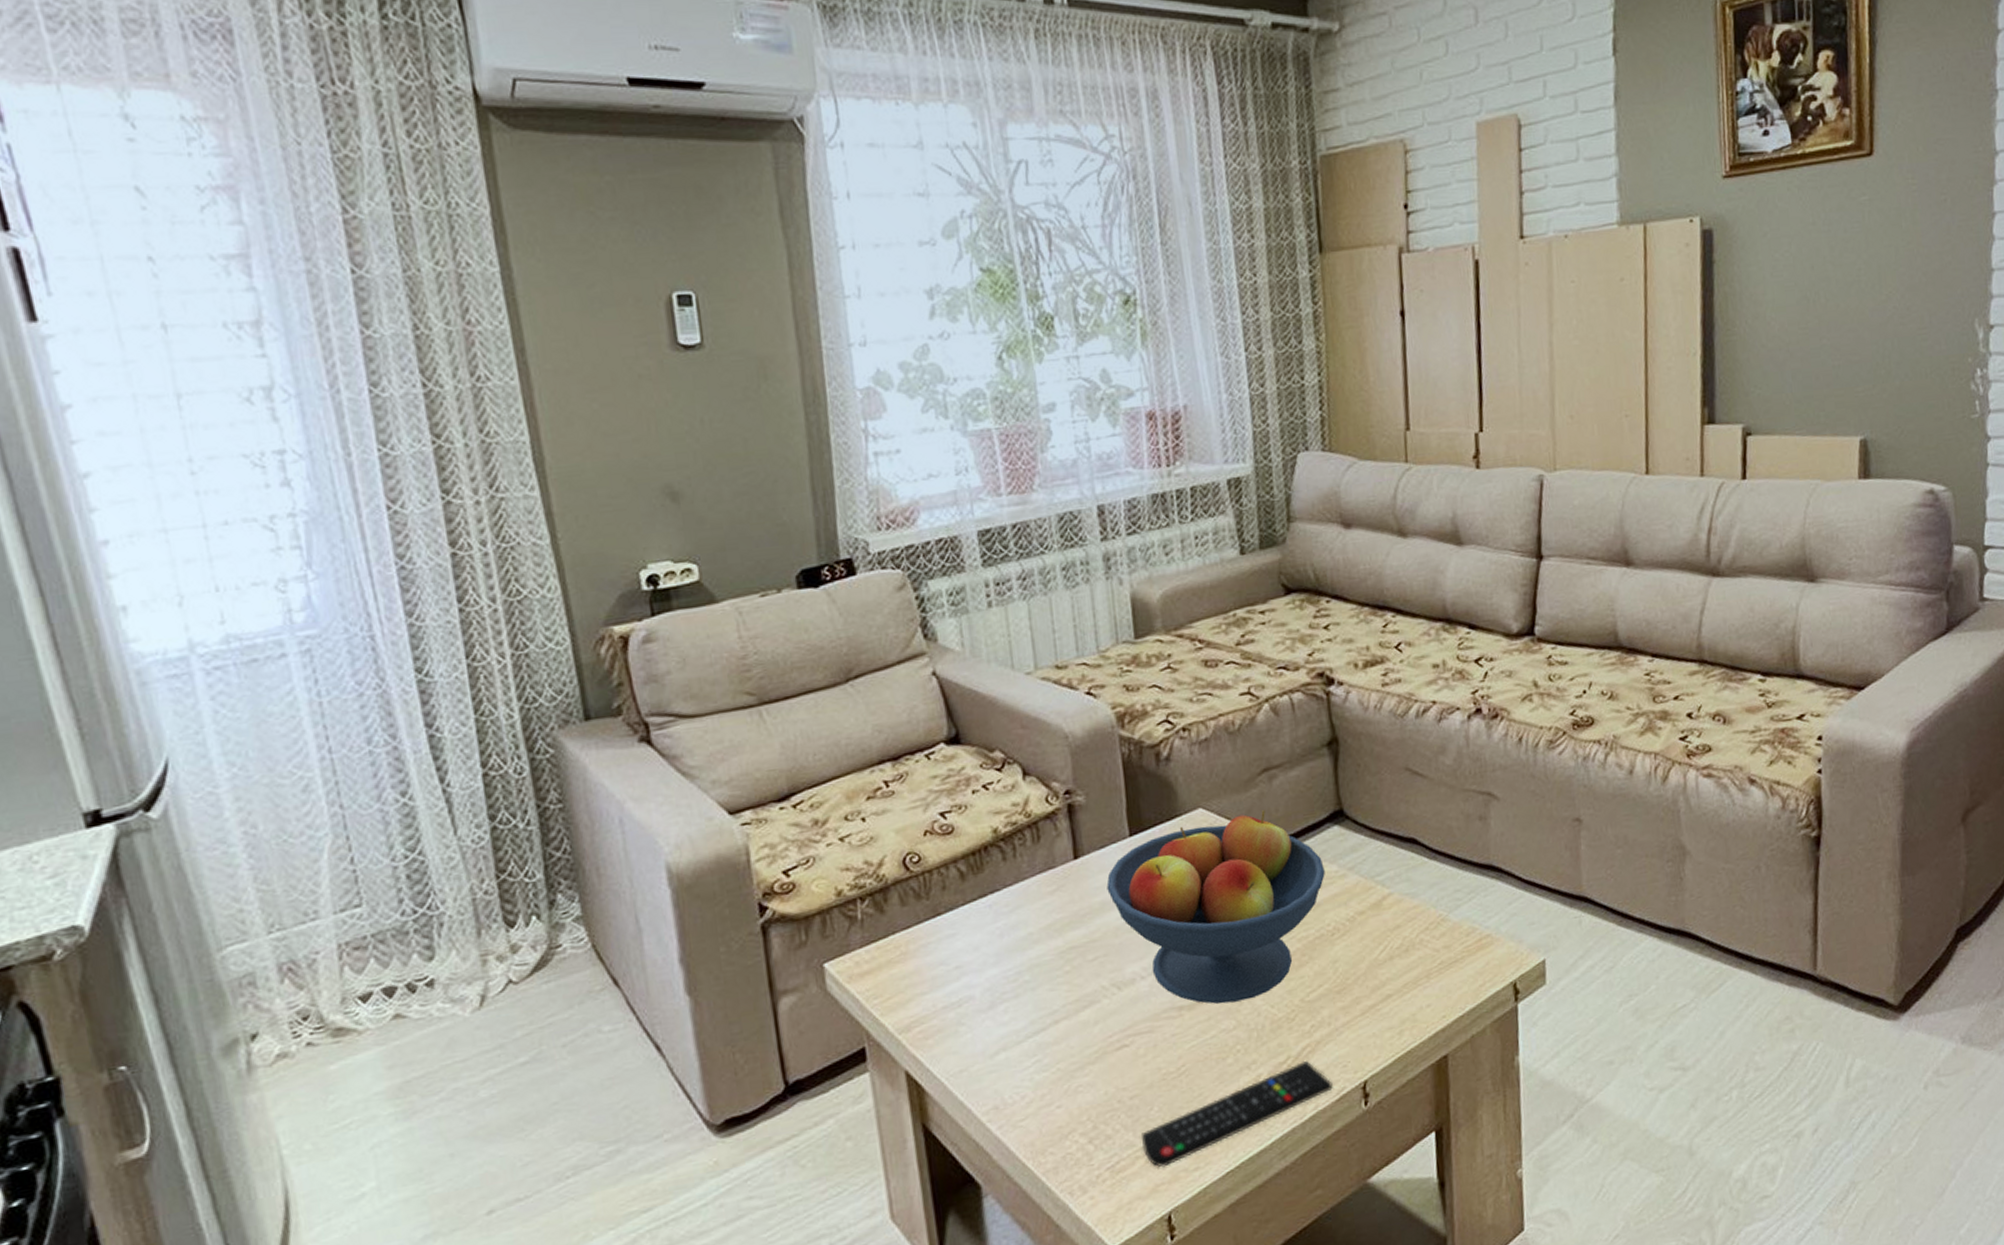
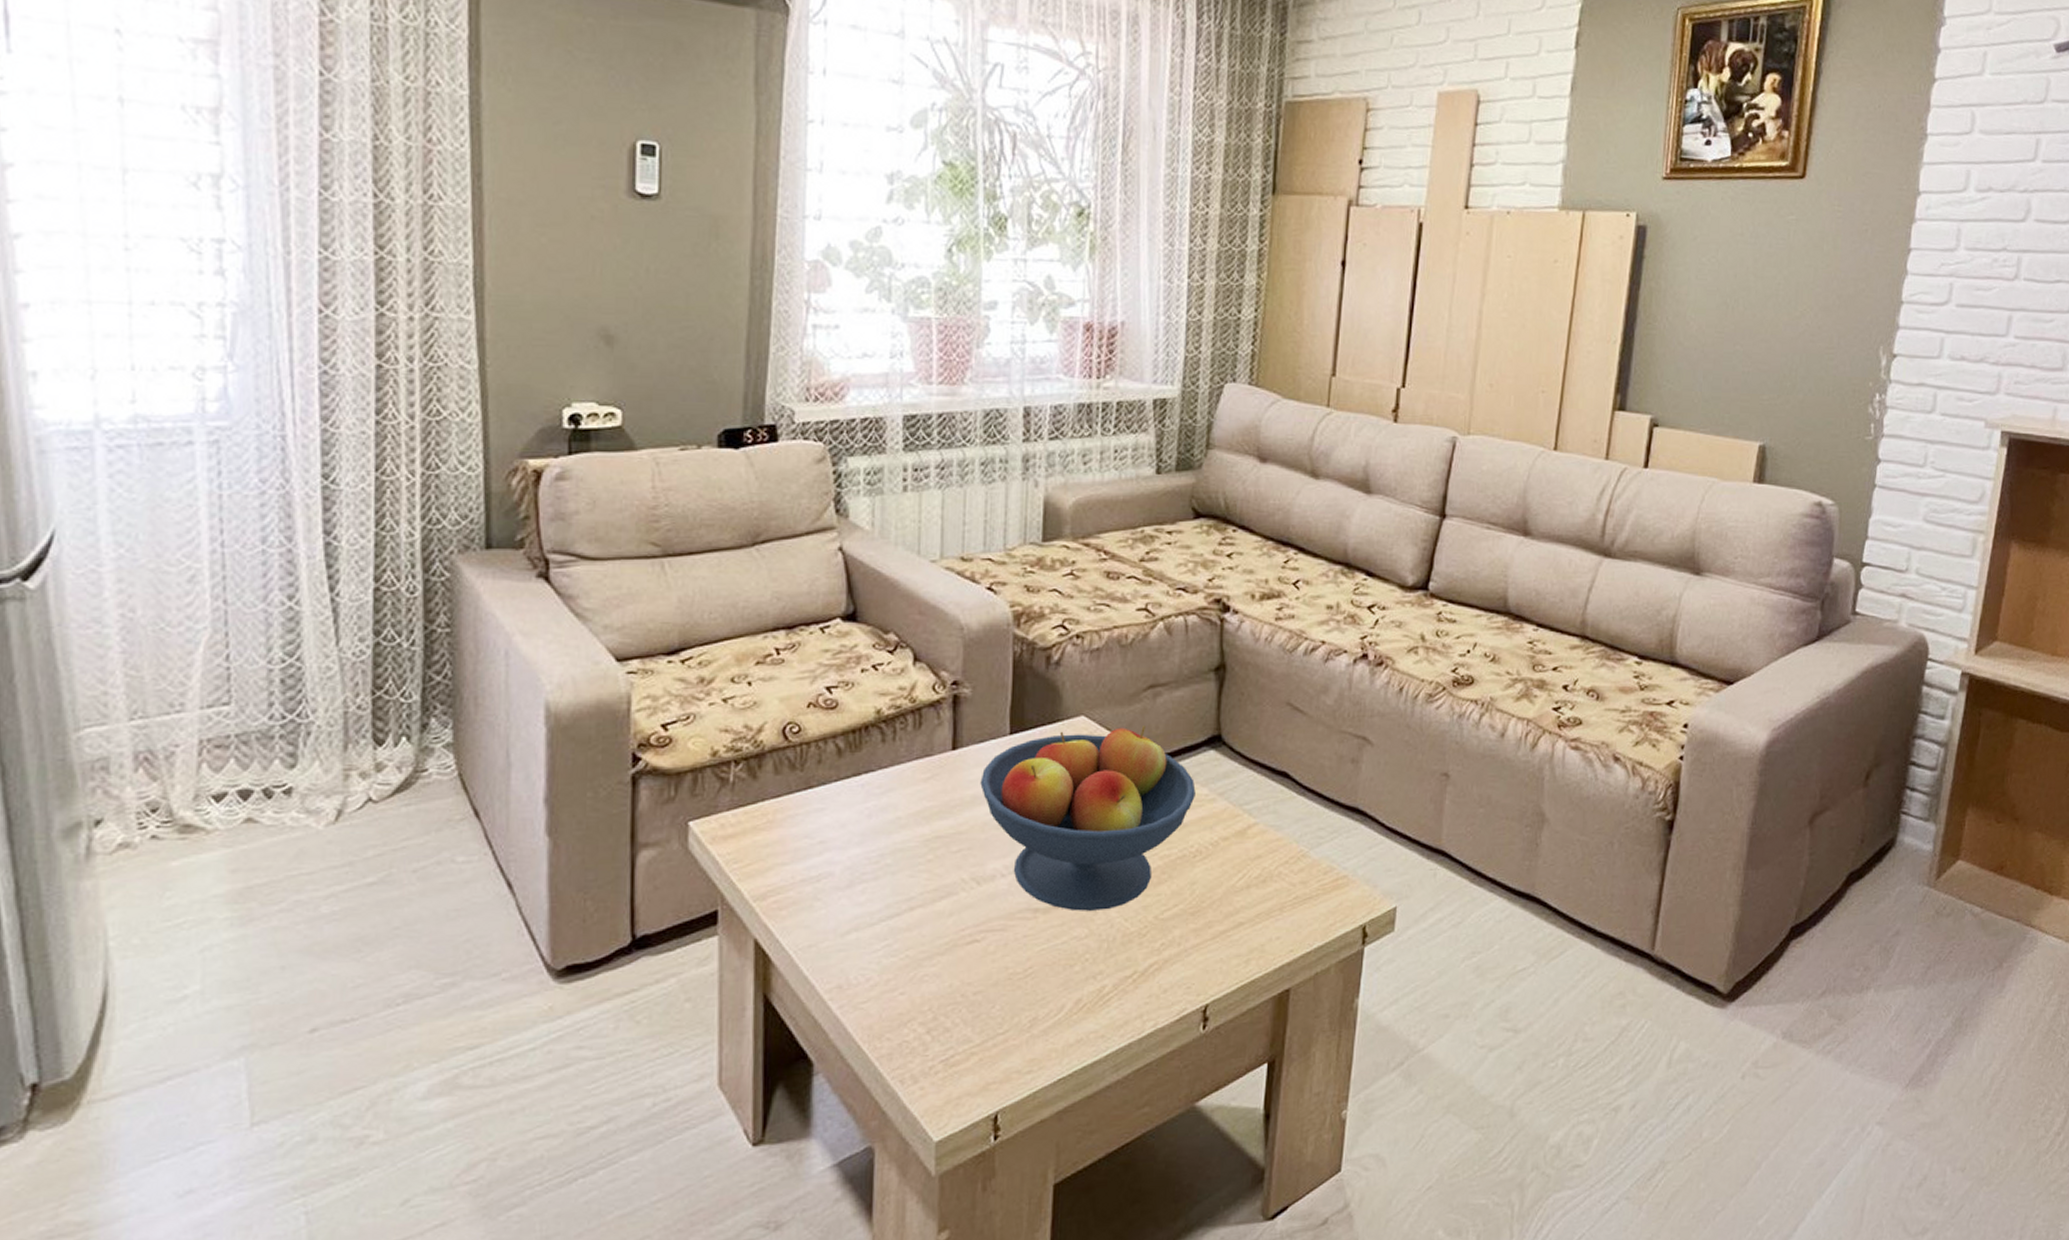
remote control: present [1142,1060,1333,1168] -> none [979,977,1174,1067]

